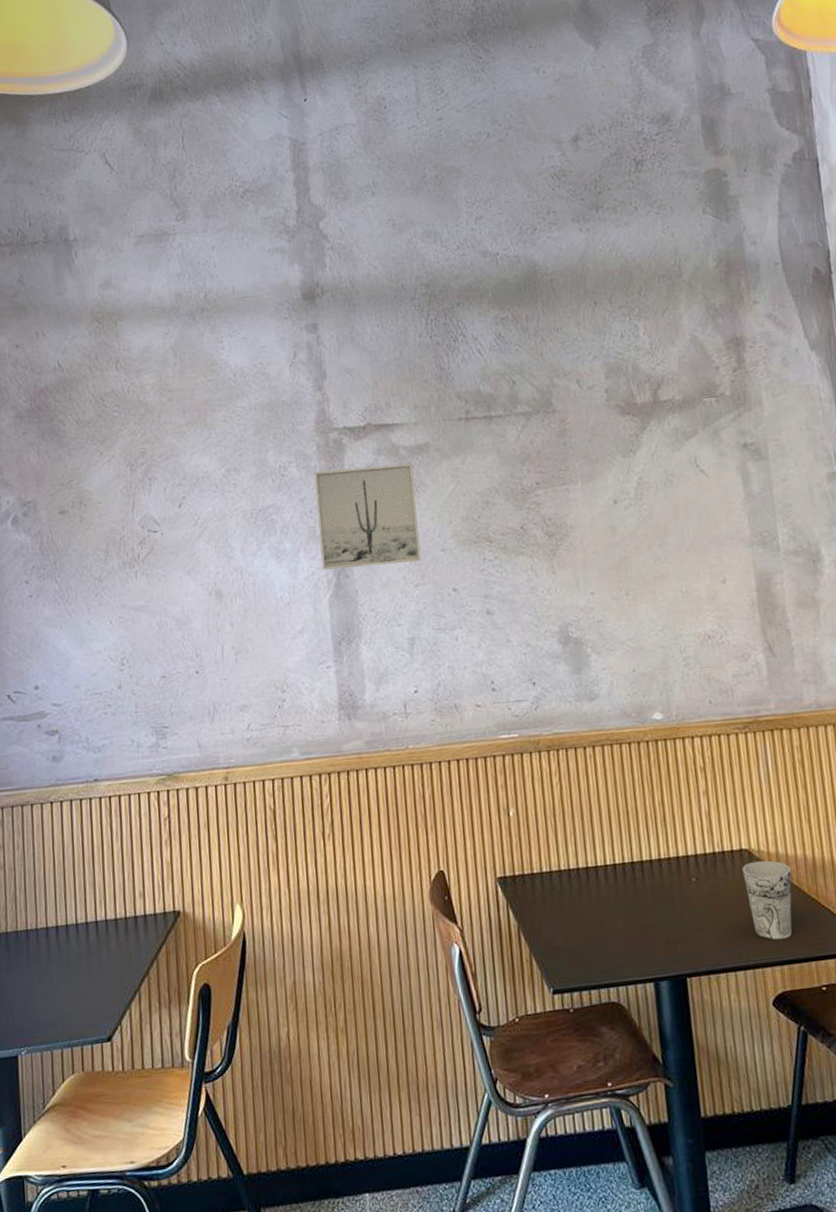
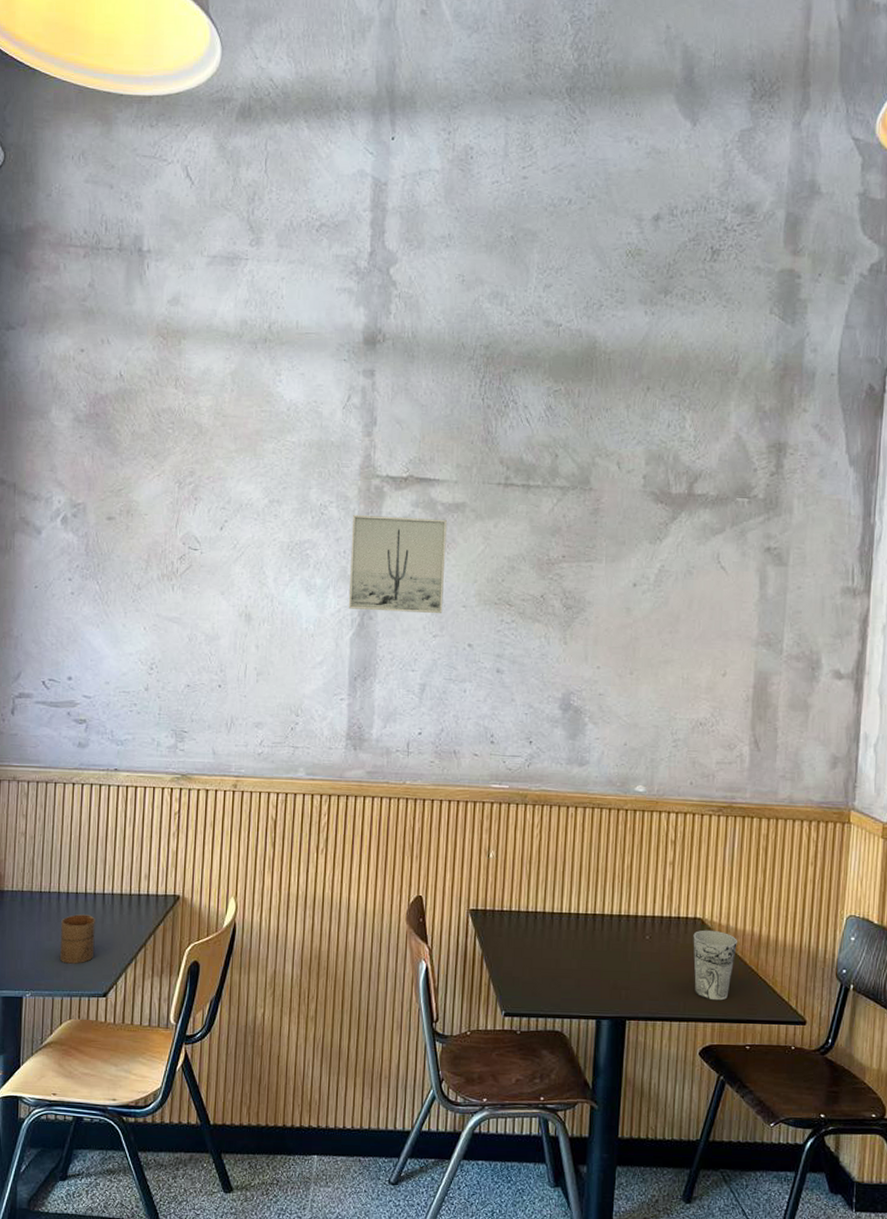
cup: none [53,948,93,1009] -> present [59,914,95,964]

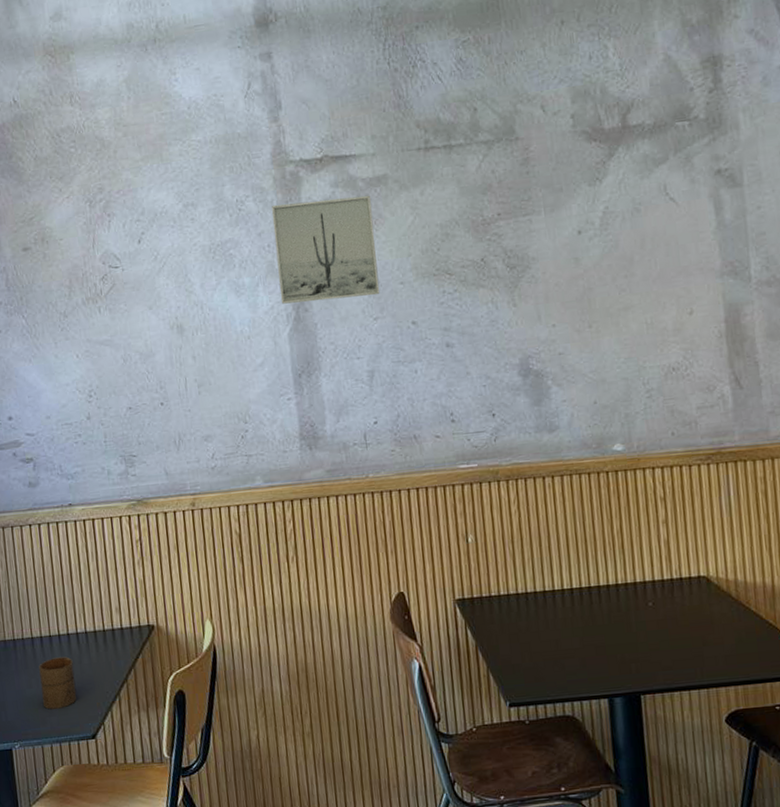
cup: present [693,930,737,1001] -> none [699,587,750,663]

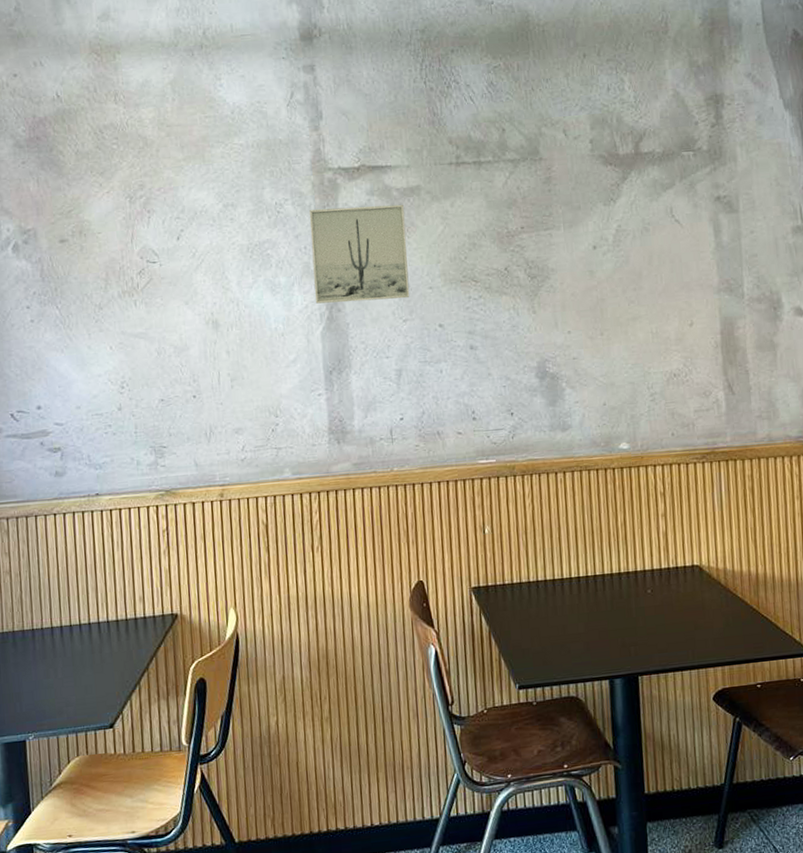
cup: present [39,656,77,710] -> none [57,646,96,700]

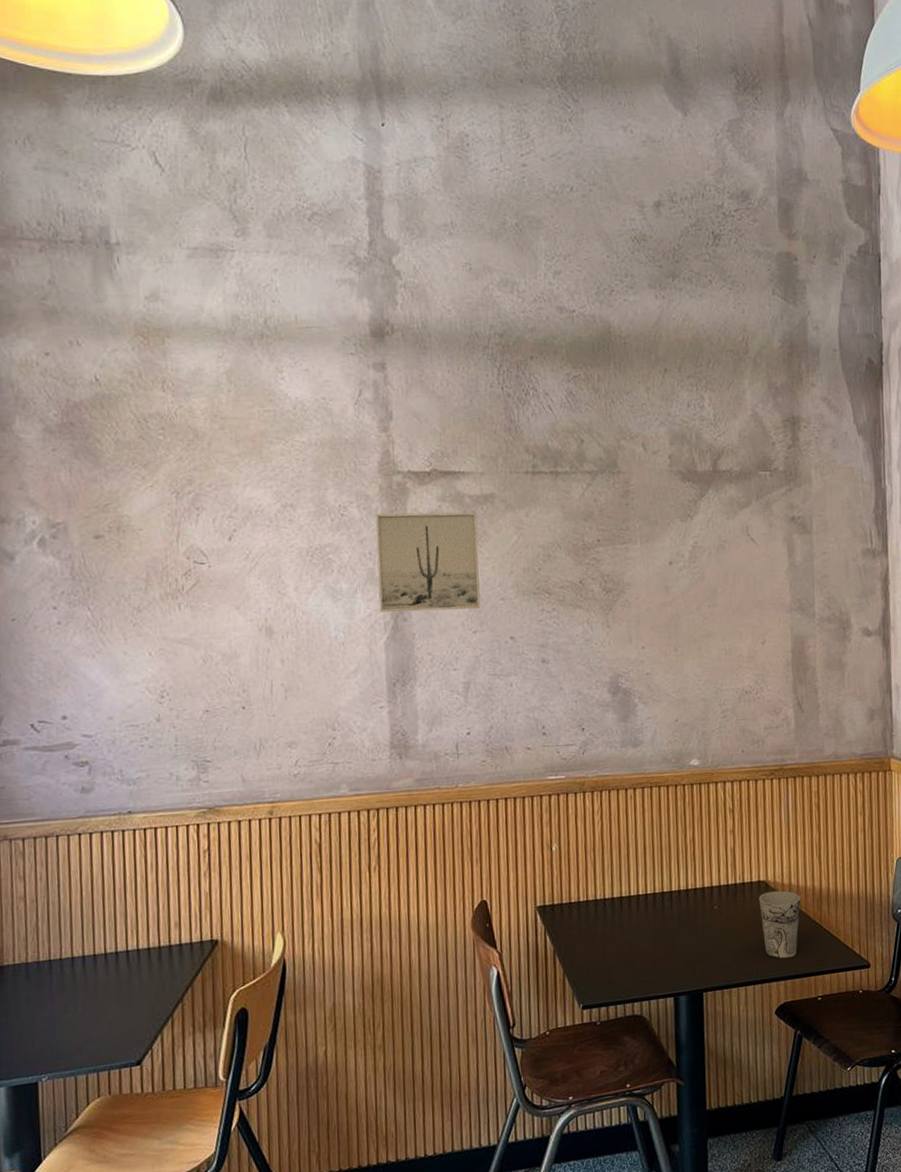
cup: none [693,575,737,645] -> present [759,890,801,959]

